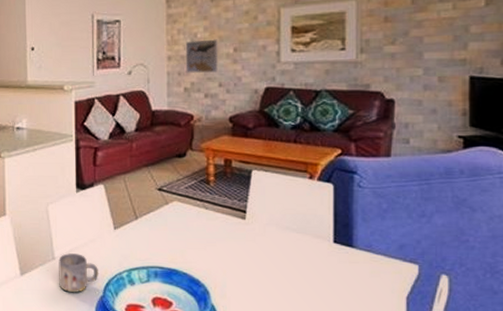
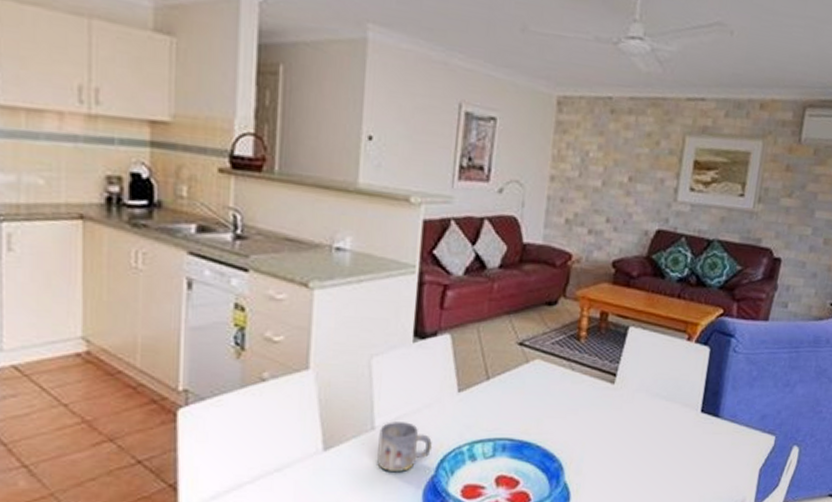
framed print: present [185,39,219,74] -> none [570,159,613,206]

